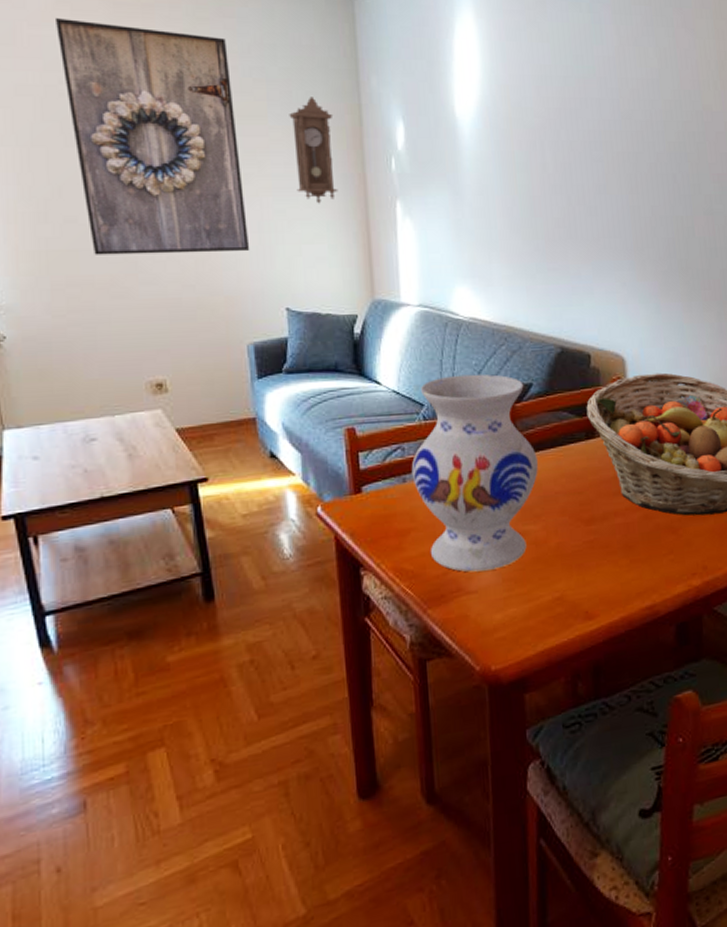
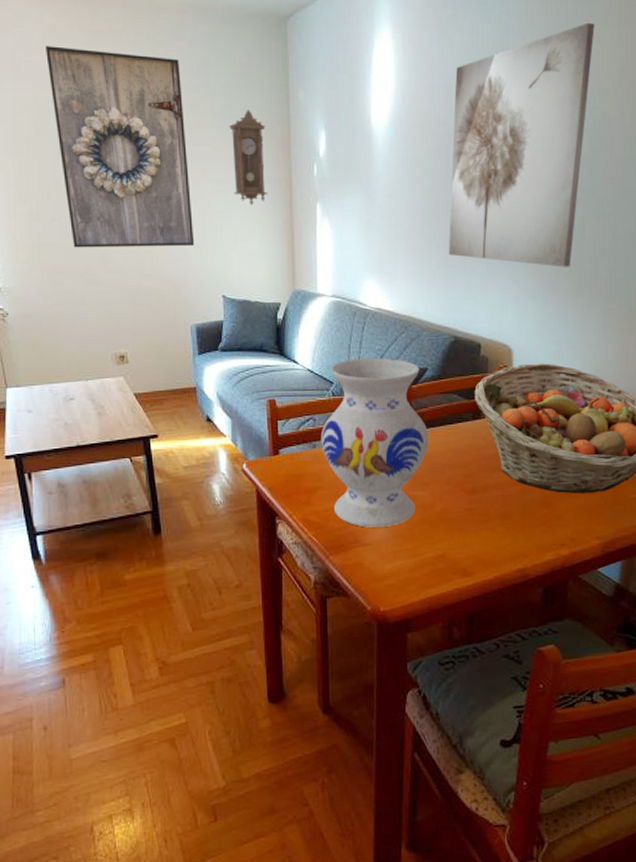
wall art: none [546,14,690,269] -> present [448,22,595,267]

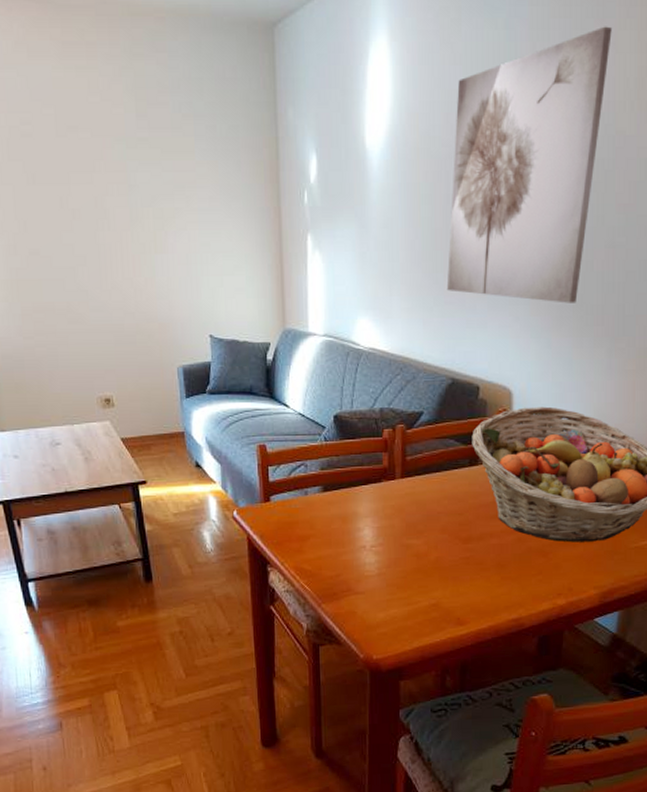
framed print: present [46,46,195,248] -> none [16,60,180,284]
pendulum clock: present [229,110,268,205] -> none [213,131,256,237]
vase: present [320,358,429,528] -> none [312,401,424,576]

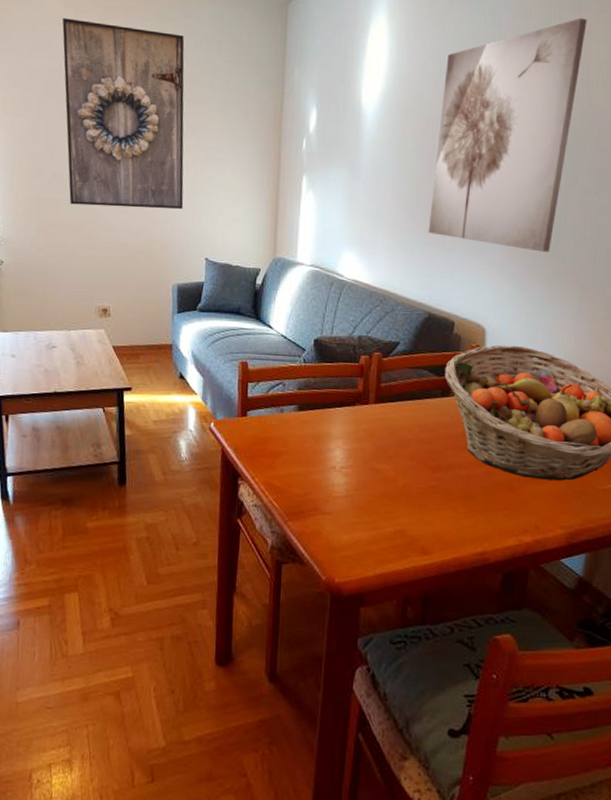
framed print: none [16,60,180,284] -> present [62,18,185,209]

